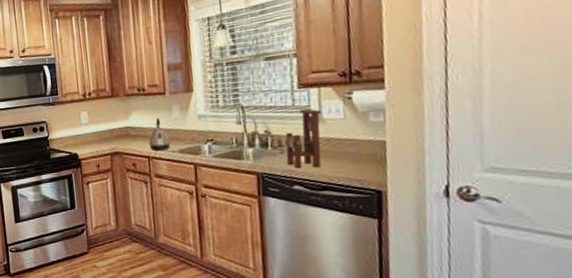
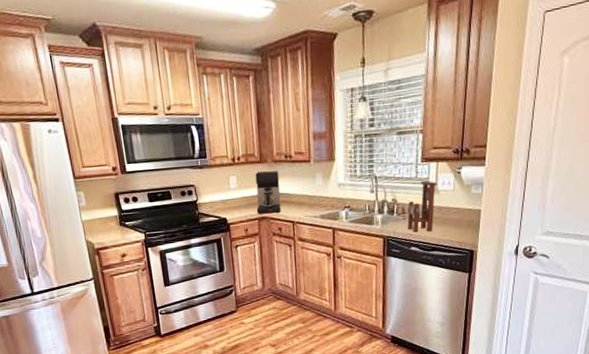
coffee maker: none [107,104,135,149] -> present [255,171,281,214]
kettle: present [149,117,171,151] -> none [294,184,314,217]

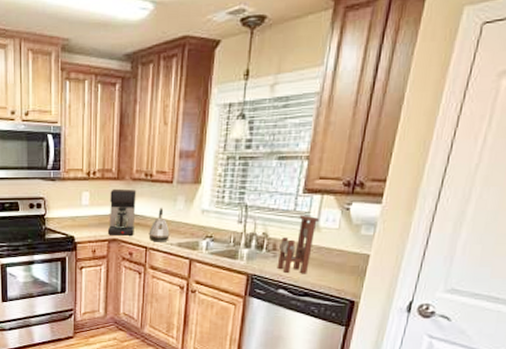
kettle: none [294,184,314,217] -> present [148,207,171,242]

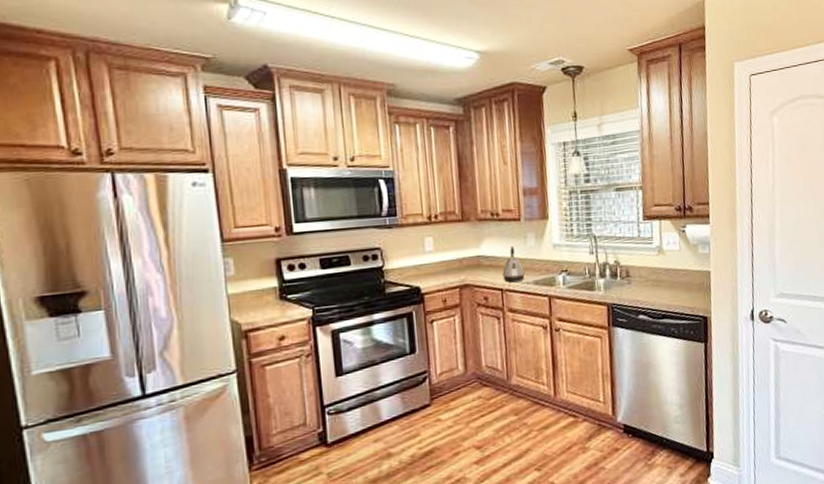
coffee maker: present [107,188,137,236] -> none [456,230,487,281]
paper towel holder: present [277,215,319,274] -> none [631,240,662,299]

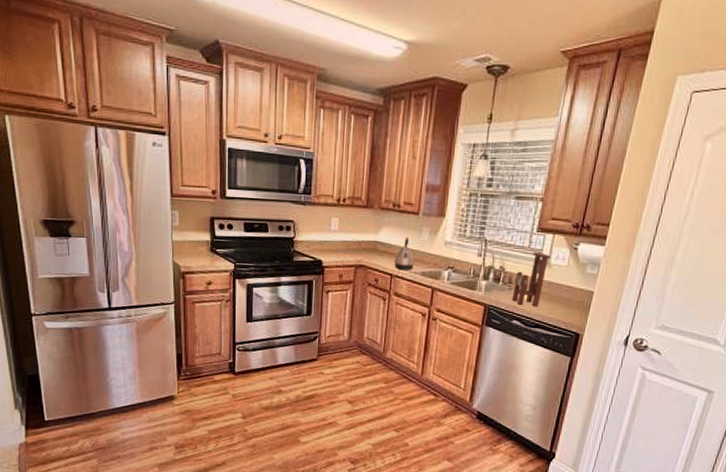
paper towel holder: none [631,240,662,299] -> present [511,251,550,307]

